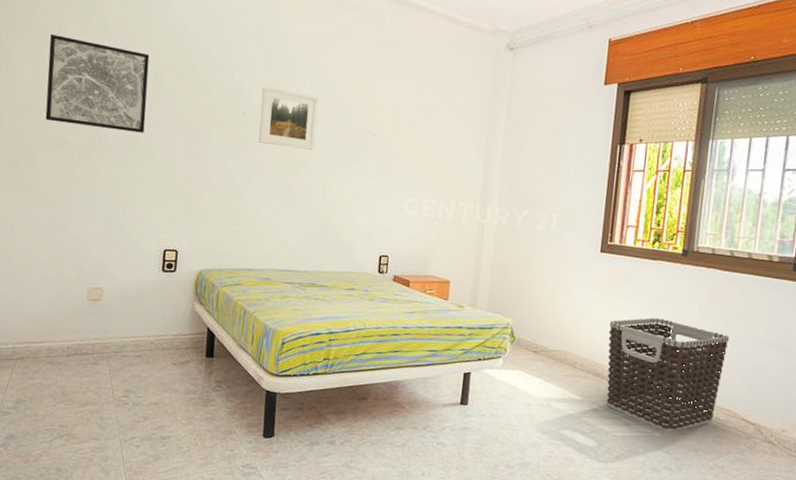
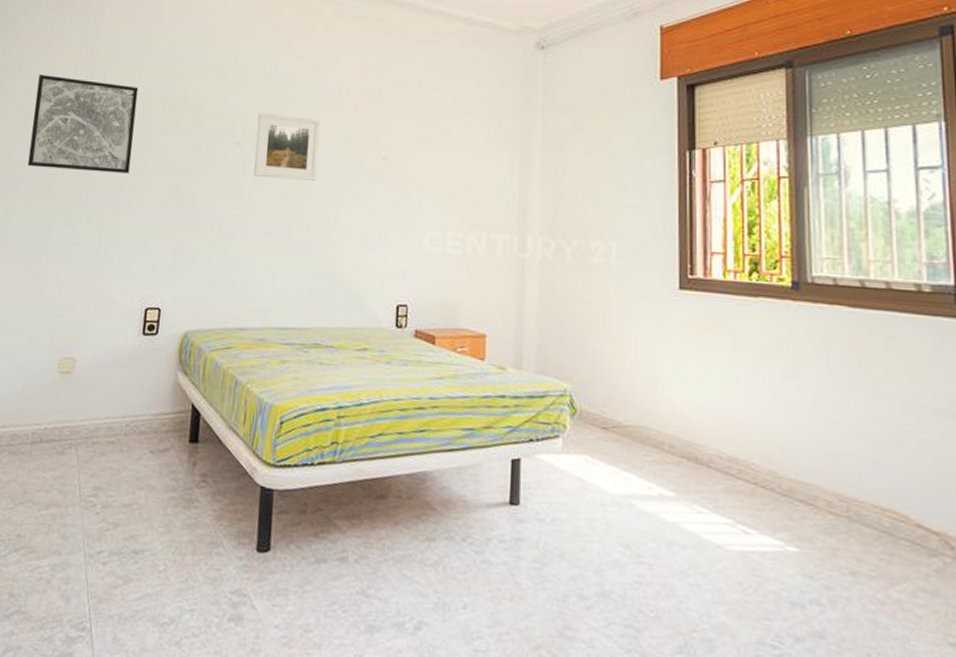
clothes hamper: present [606,317,730,432] -> none [704,376,878,546]

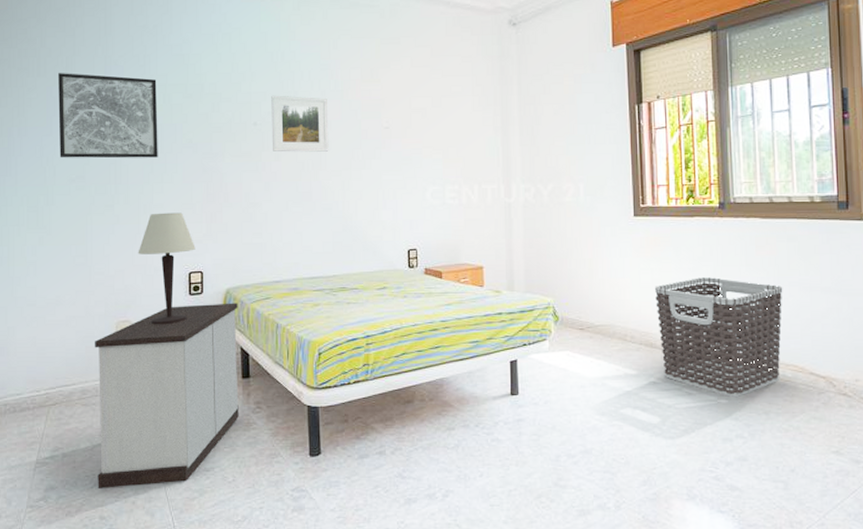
nightstand: none [12,346,195,564] -> present [95,302,239,488]
table lamp: none [93,236,156,368] -> present [138,212,196,325]
clothes hamper: none [704,376,878,546] -> present [655,277,783,397]

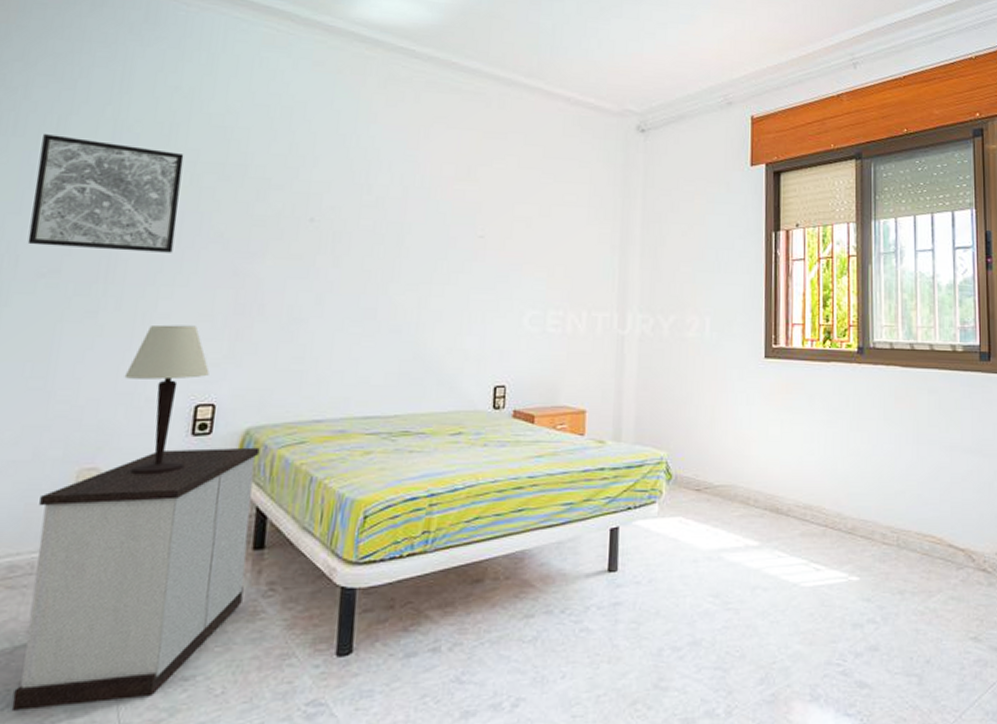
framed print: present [271,95,329,152] -> none [332,186,410,260]
clothes hamper: present [655,277,783,397] -> none [784,432,922,573]

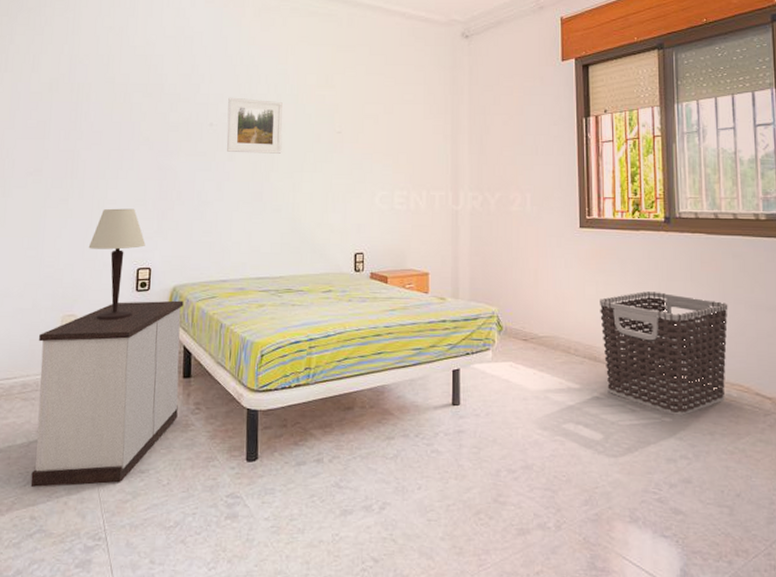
wall art: present [27,134,184,253] -> none [19,69,119,154]
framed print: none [332,186,410,260] -> present [227,97,283,154]
clothes hamper: none [784,432,922,573] -> present [600,291,728,415]

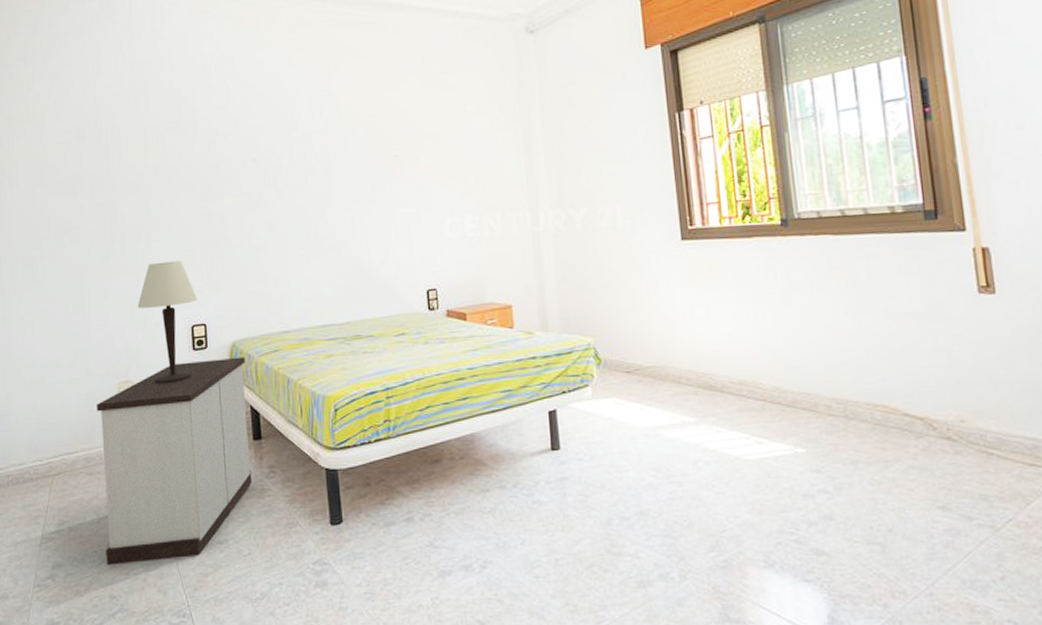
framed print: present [227,97,283,154] -> none [270,127,335,189]
clothes hamper: present [600,291,728,415] -> none [711,306,867,445]

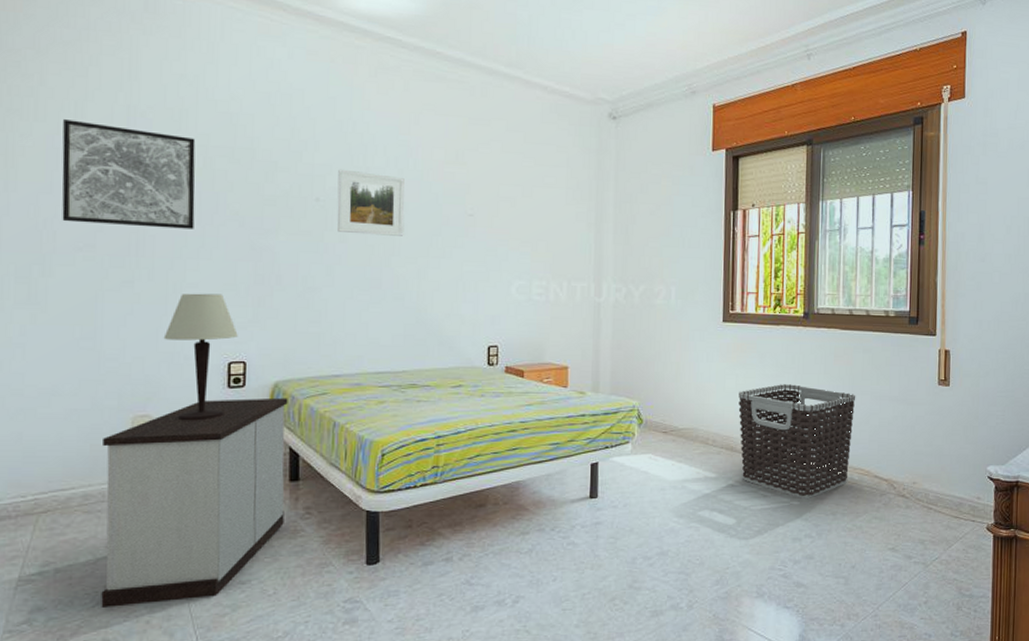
wall art: none [47,117,154,209] -> present [62,119,196,229]
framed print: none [270,127,335,189] -> present [337,169,405,236]
clothes hamper: none [711,306,867,445] -> present [738,384,856,498]

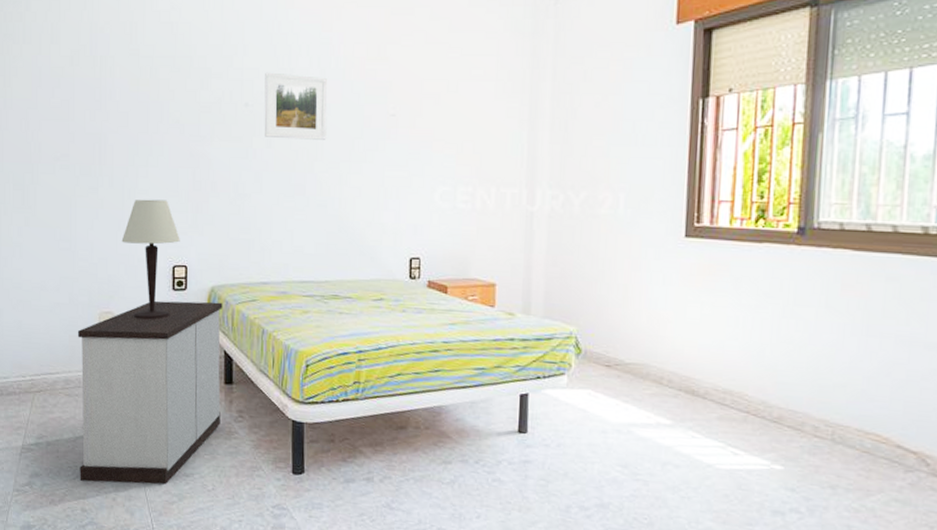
wall art: present [62,119,196,229] -> none [43,40,144,138]
clothes hamper: present [738,384,856,498] -> none [703,317,873,464]

